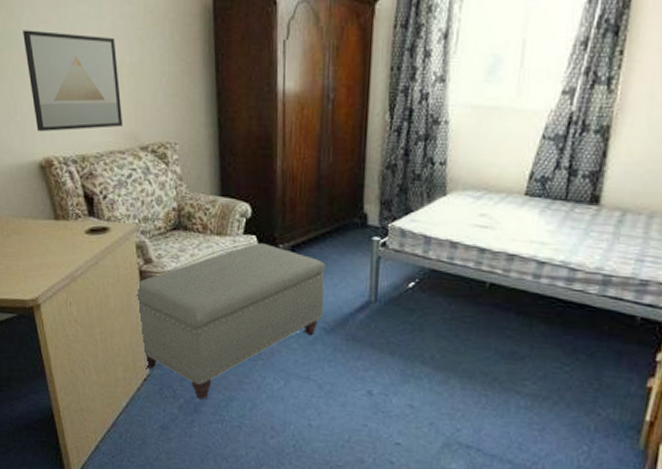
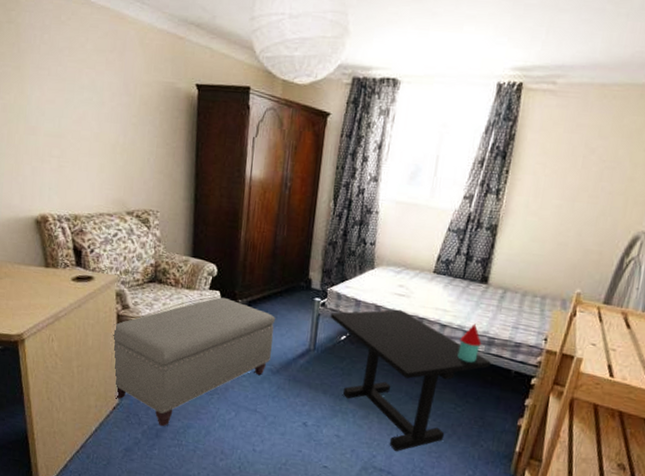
wall art: present [23,30,124,132] -> none [31,106,114,195]
side table: none [393,245,608,423] -> present [330,309,491,451]

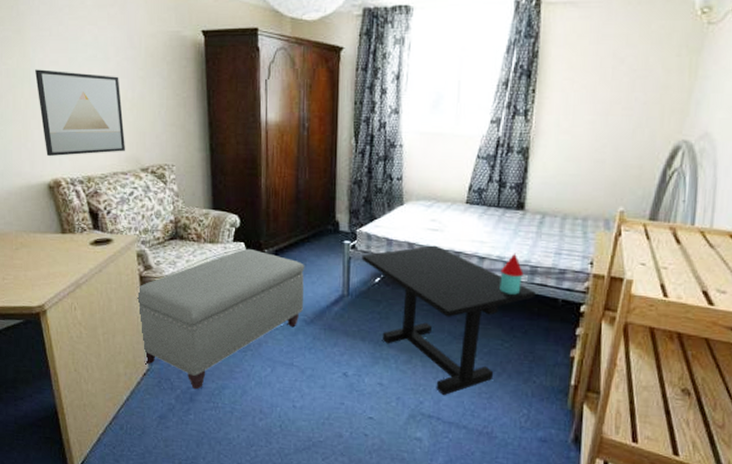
wall art: none [31,106,114,195] -> present [35,69,126,157]

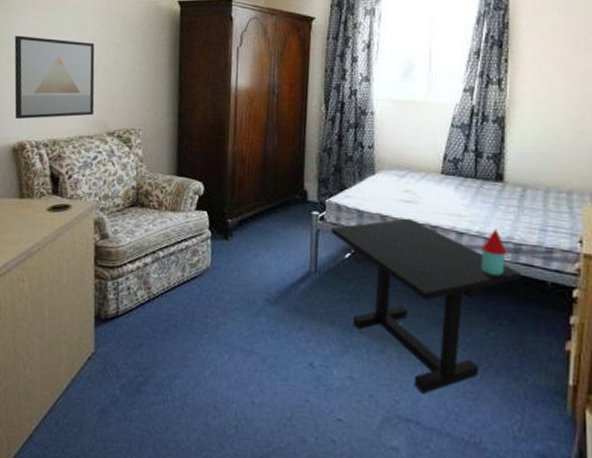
ottoman: present [137,249,305,389] -> none [90,218,270,378]

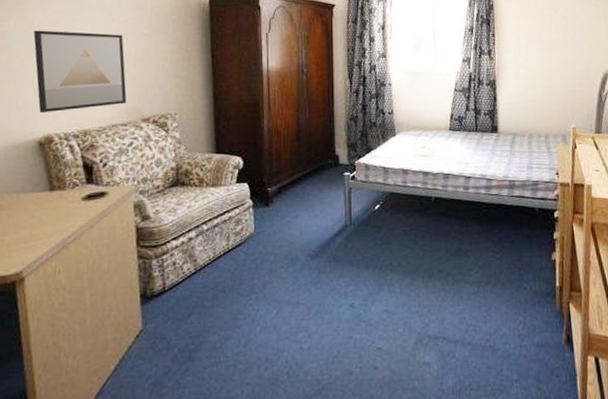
side table: present [331,218,521,394] -> none [361,170,516,313]

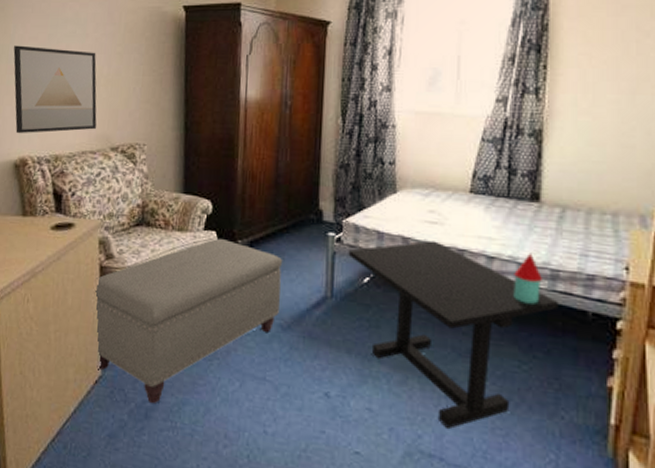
ottoman: none [132,189,308,345] -> present [95,239,283,403]
side table: none [361,170,516,313] -> present [348,240,558,429]

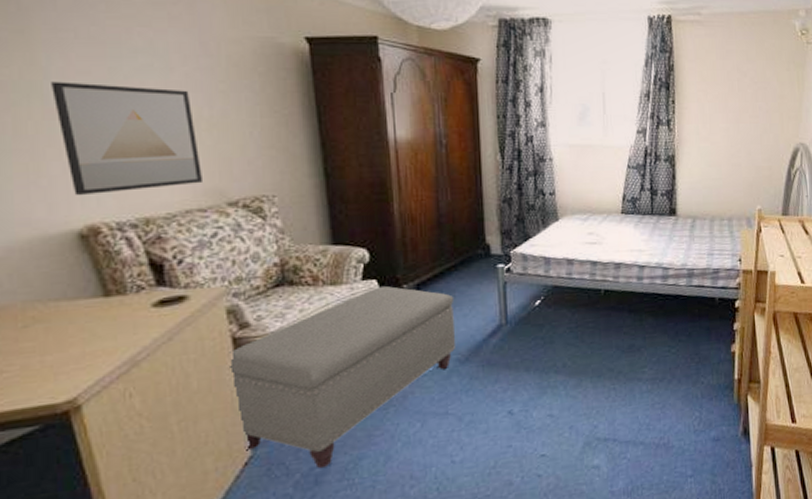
side table: present [348,240,558,429] -> none [518,258,695,414]

